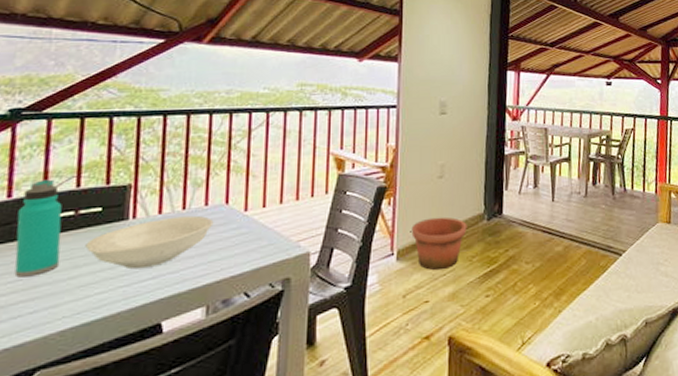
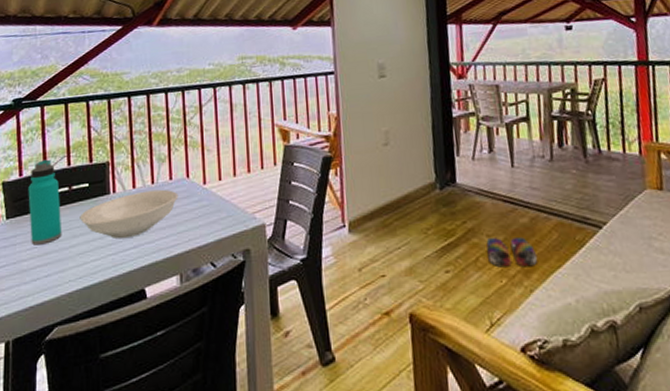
pot: present [411,217,467,270] -> none [360,186,419,243]
slippers: none [524,263,568,290] -> present [486,237,538,266]

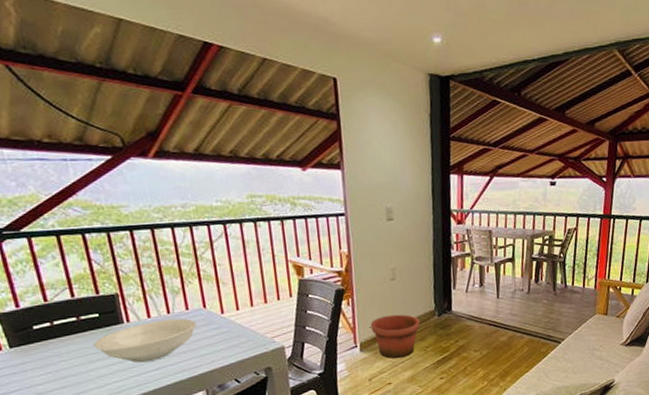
water bottle: present [28,159,62,245] -> none [28,291,78,371]
pot: none [360,186,419,243] -> present [370,314,420,359]
slippers: present [486,237,538,266] -> none [473,351,512,373]

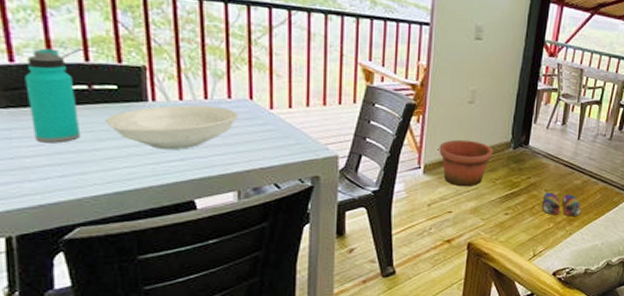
water bottle: none [28,291,78,371] -> present [25,48,81,143]
slippers: none [473,351,512,373] -> present [542,191,582,216]

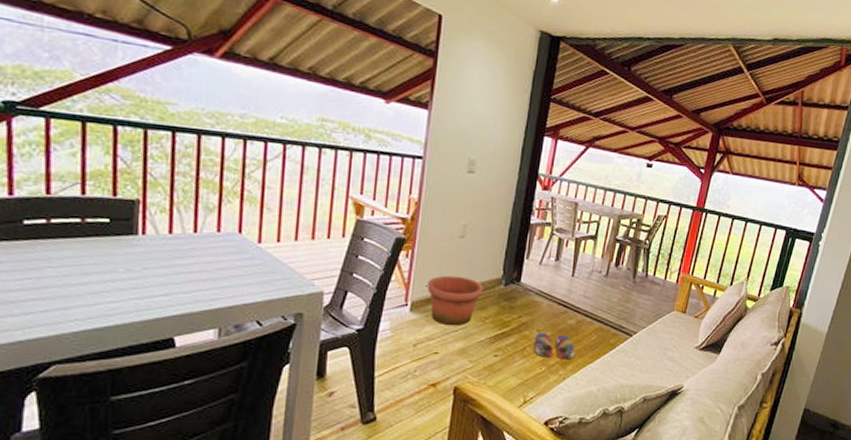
water bottle: present [25,48,81,143] -> none [20,181,69,277]
bowl: present [105,105,239,150] -> none [94,238,226,285]

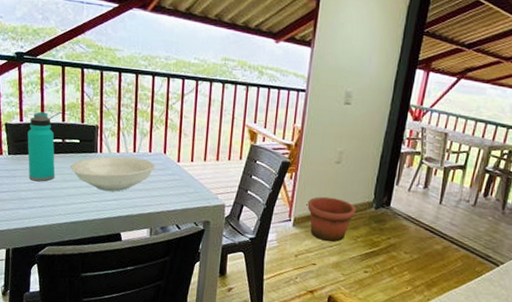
water bottle: none [20,181,69,277] -> present [27,111,55,182]
bowl: none [94,238,226,285] -> present [70,156,155,192]
slippers: present [534,332,576,359] -> none [401,254,441,282]

